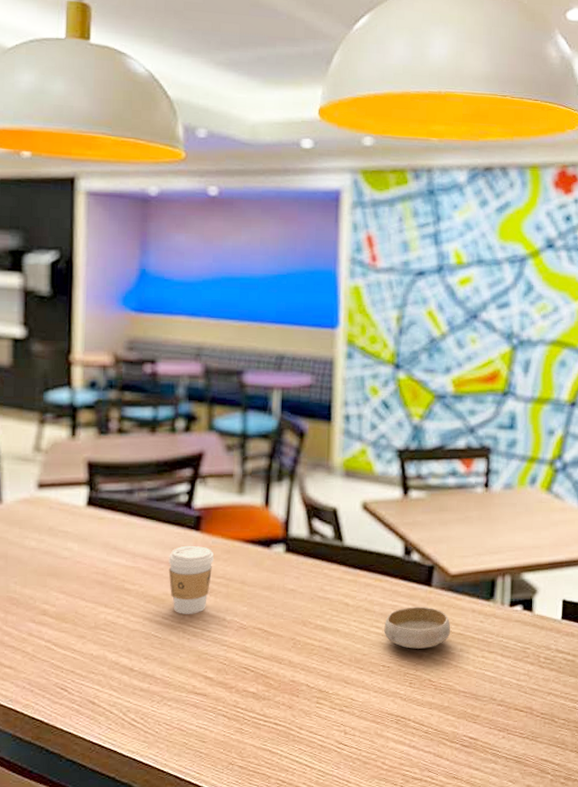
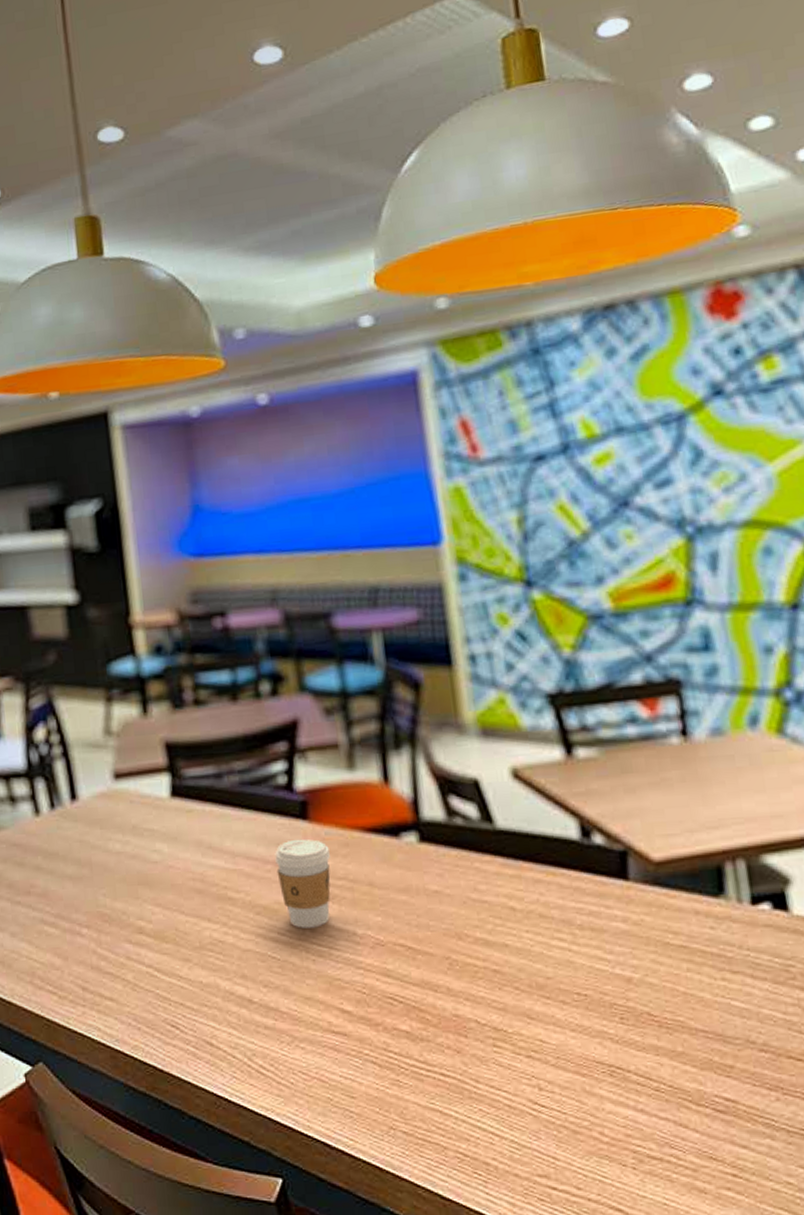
bowl: present [384,606,451,649] -> none [569,908,669,969]

